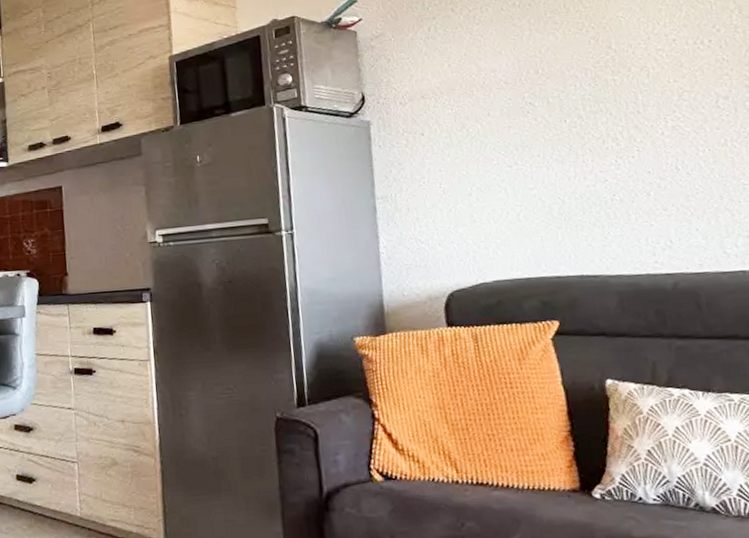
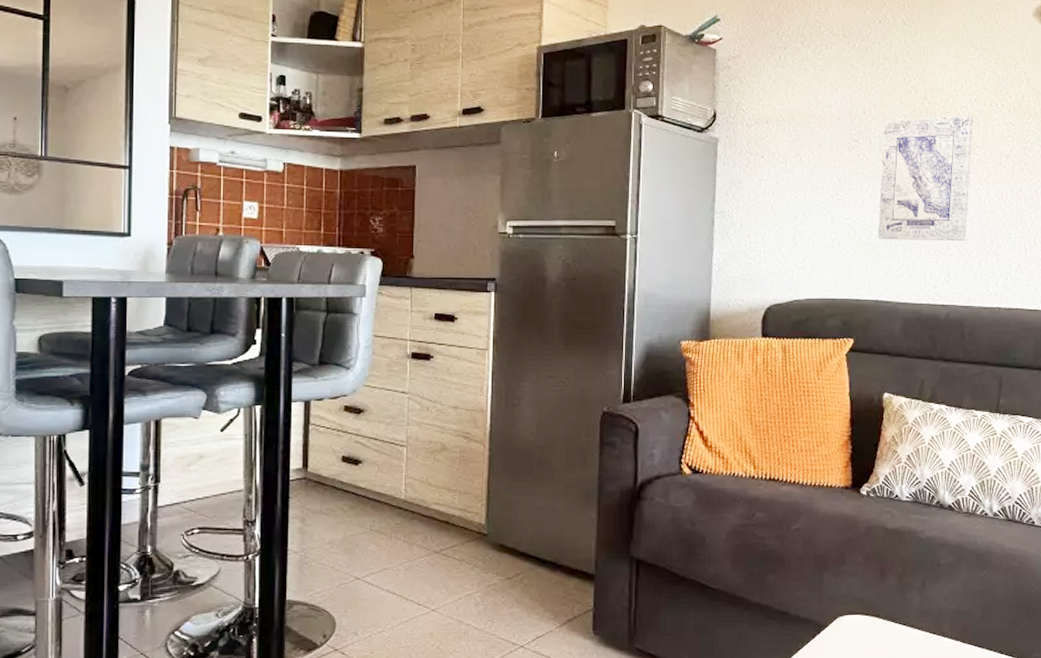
wall art: none [562,57,686,208] -> present [877,114,974,242]

